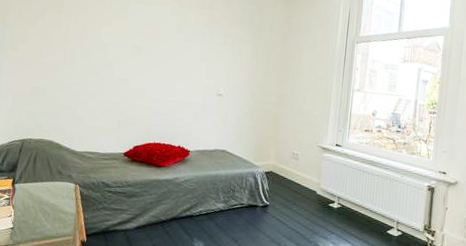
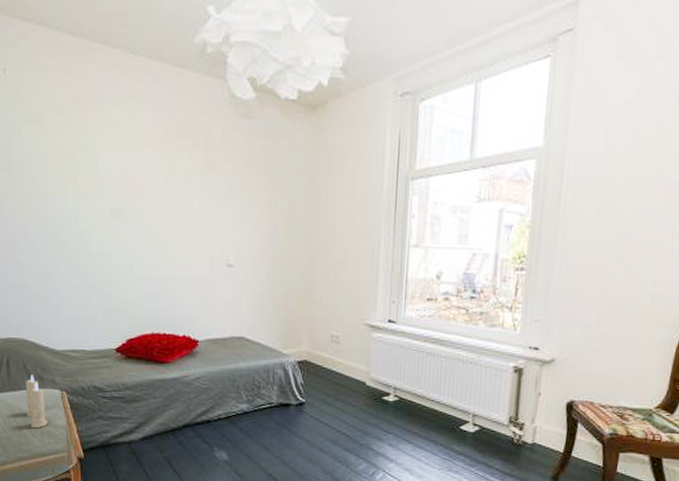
candle: none [44,169,61,215] -> present [25,374,48,429]

